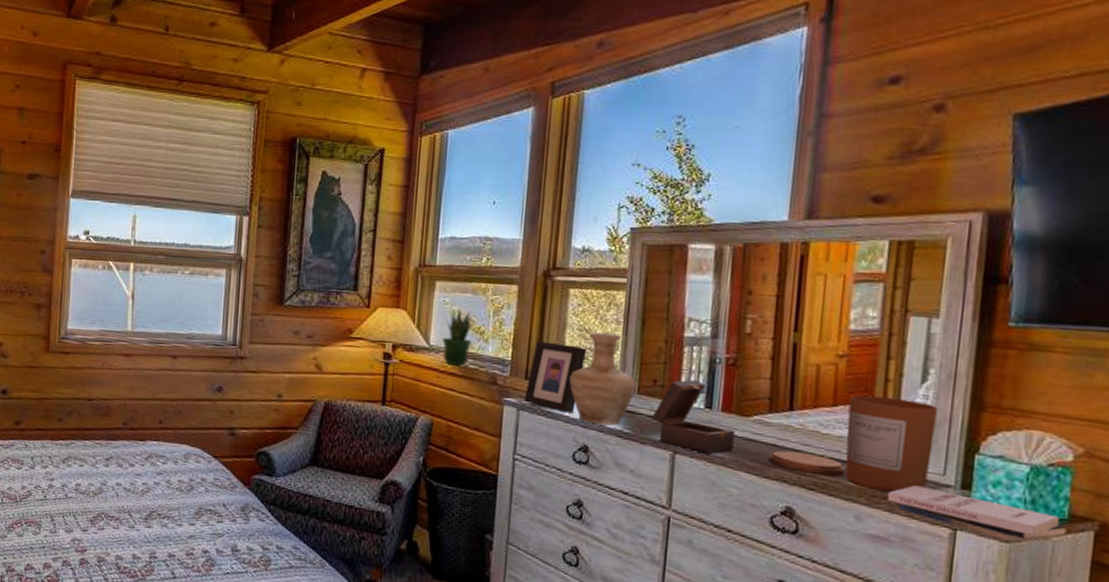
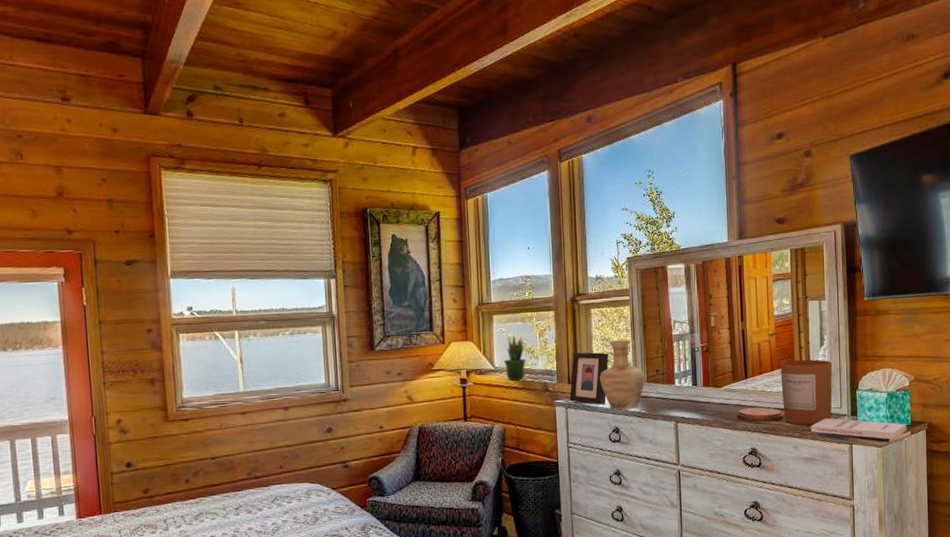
jewelry box: present [652,379,735,455] -> none [659,365,714,420]

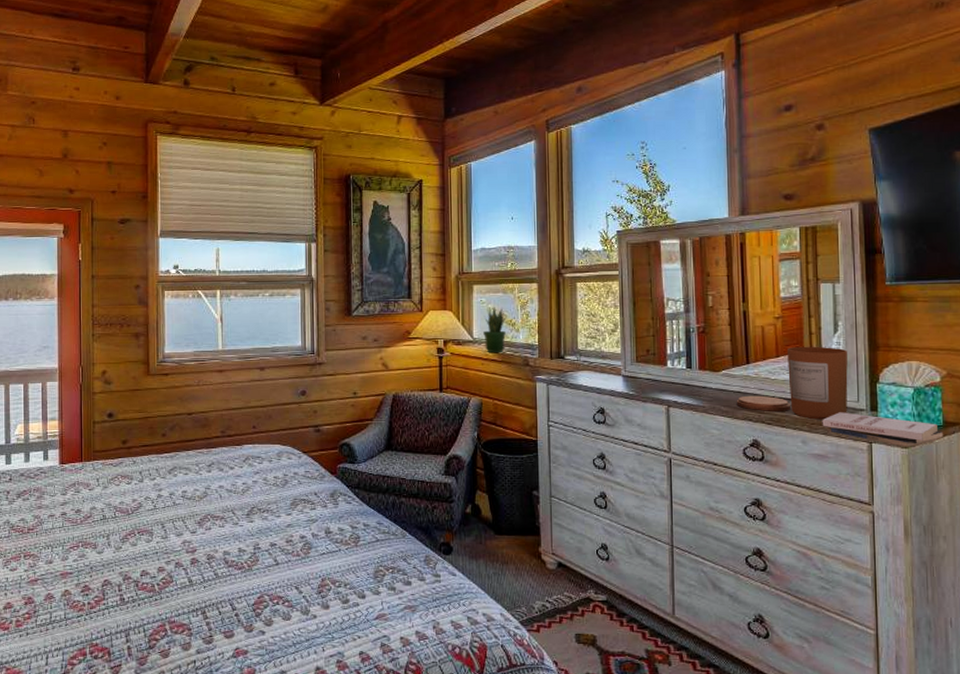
picture frame: present [569,352,609,405] -> none [551,327,595,383]
vase: present [599,339,646,410] -> none [584,315,635,390]

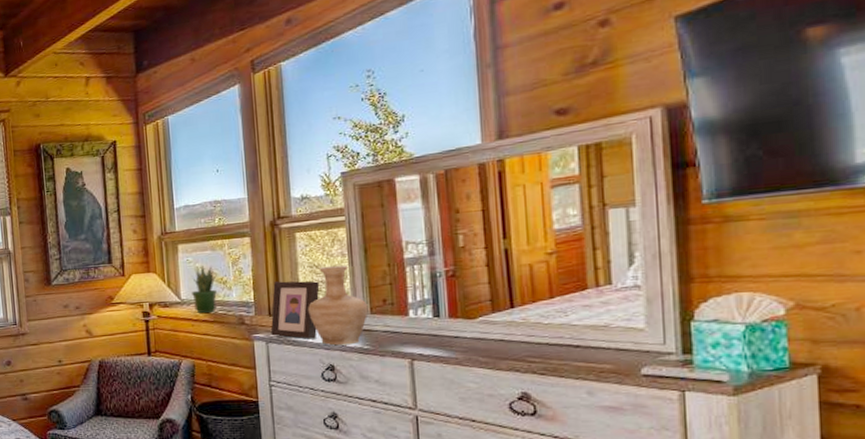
picture frame: none [551,327,595,383] -> present [270,281,320,339]
vase: none [584,315,635,390] -> present [308,265,369,346]
candle: present [736,346,848,420] -> none [498,282,650,367]
books: present [822,412,943,447] -> none [614,357,790,395]

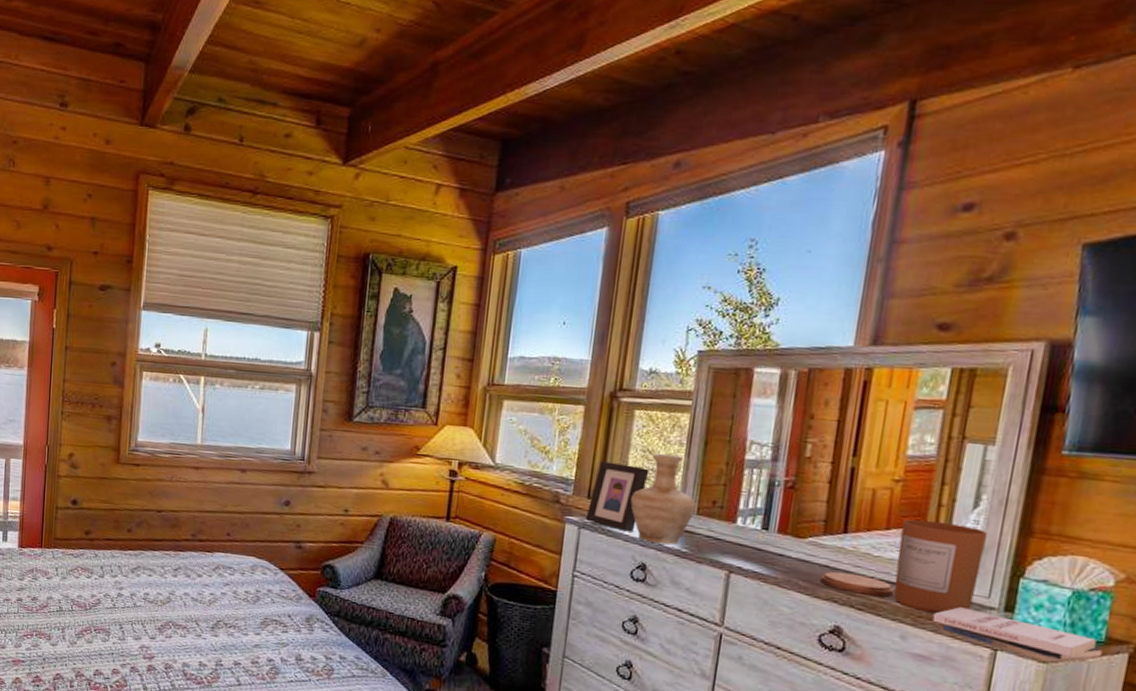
planter: present [191,266,217,313] -> none [508,428,540,483]
candle: none [498,282,650,367] -> present [820,519,987,614]
books: none [614,357,790,395] -> present [932,607,1102,663]

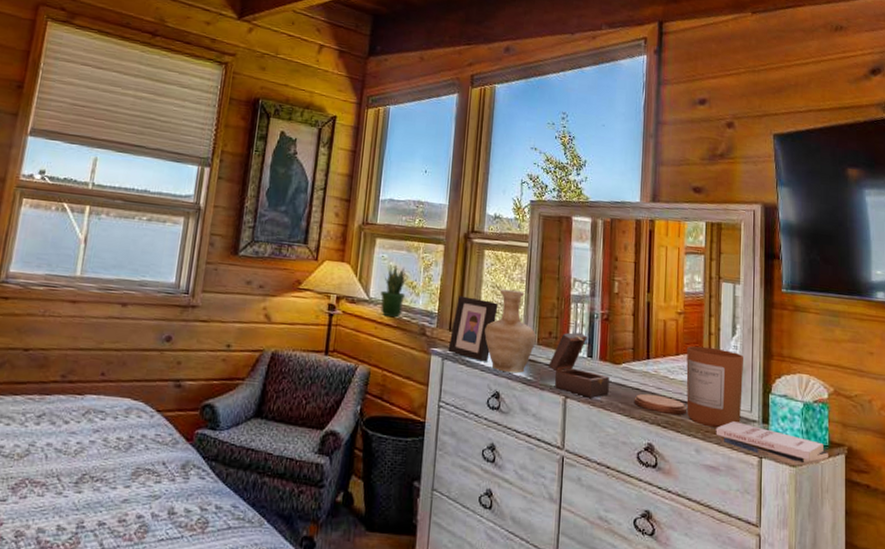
planter: none [508,428,540,483] -> present [380,265,408,317]
jewelry box: none [709,501,790,575] -> present [548,332,609,399]

